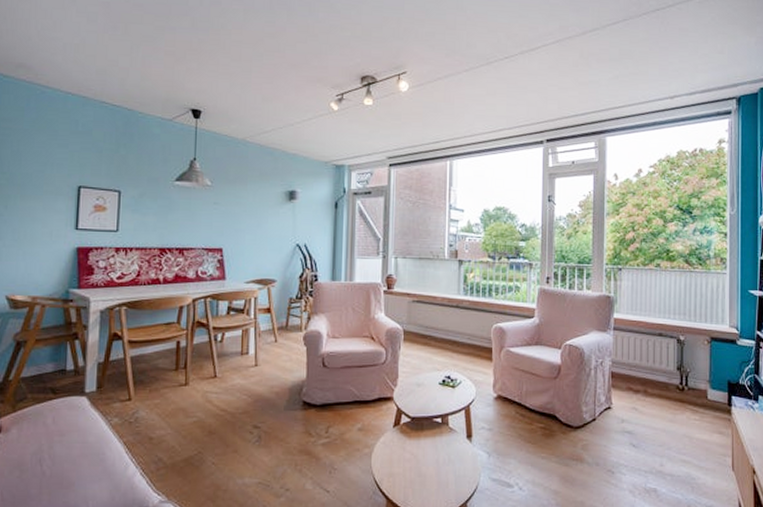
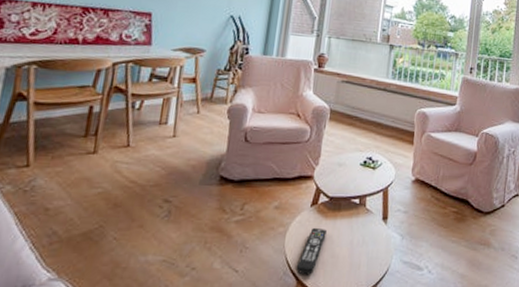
remote control: none [384,447,411,494] -> present [296,227,327,275]

